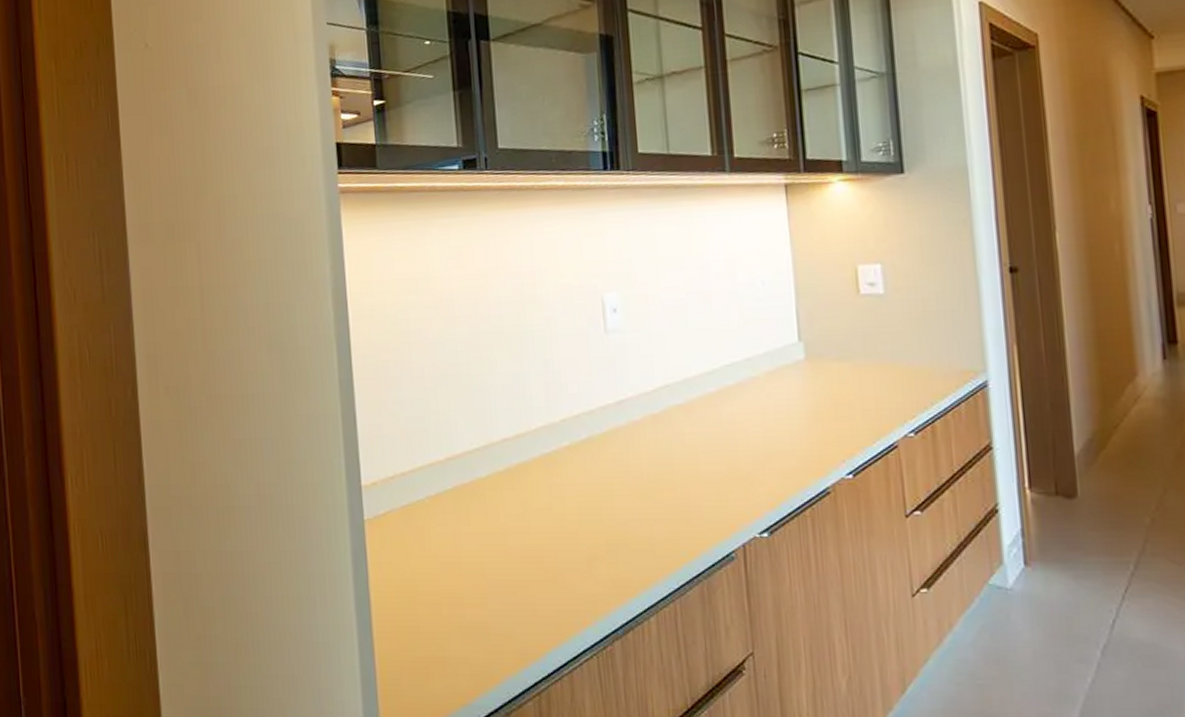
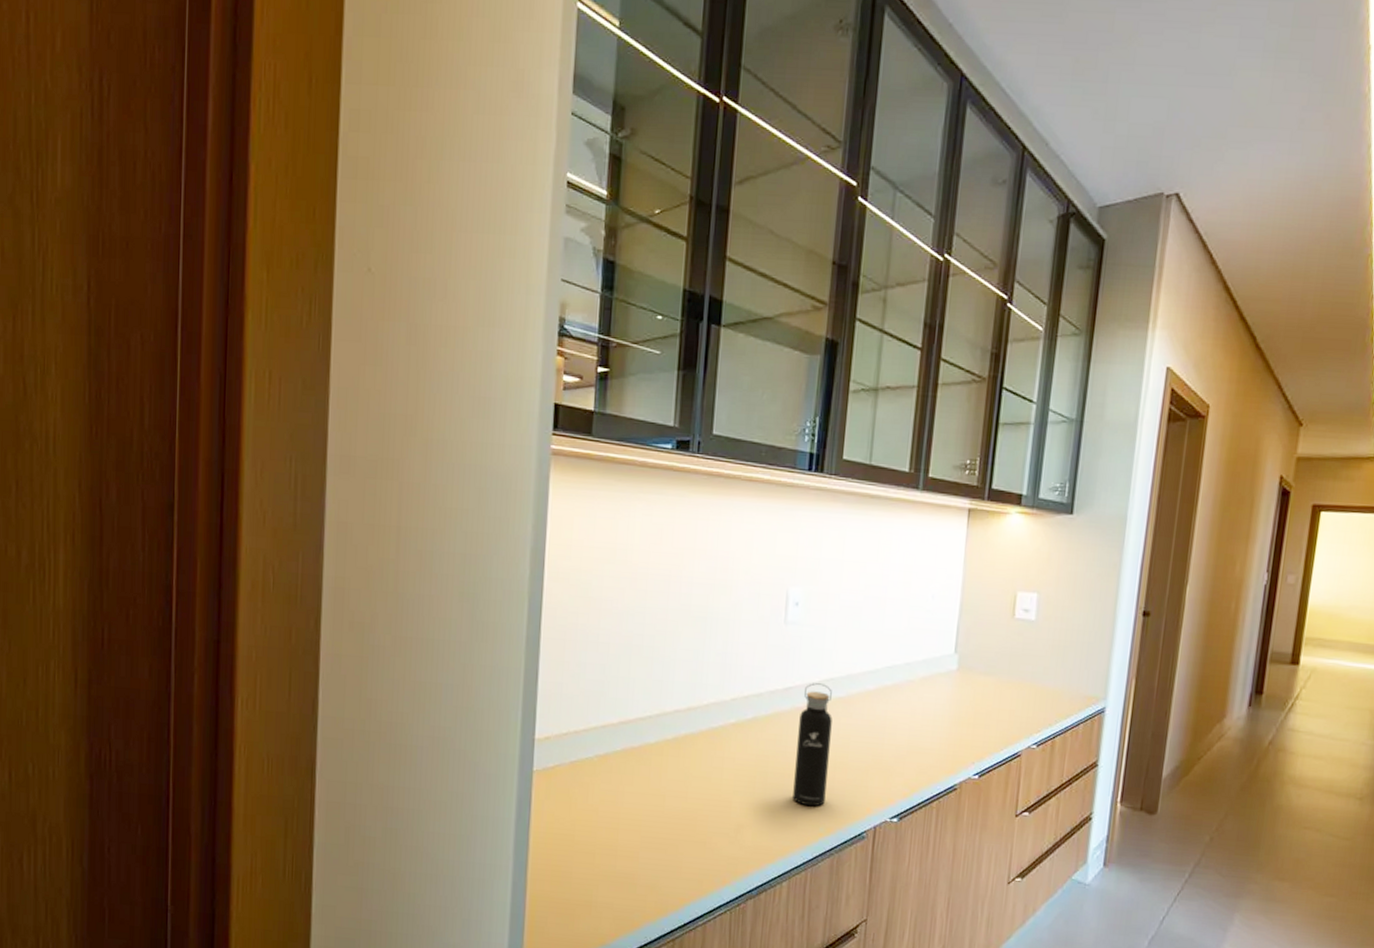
water bottle: none [638,392,682,529] -> present [792,683,833,807]

